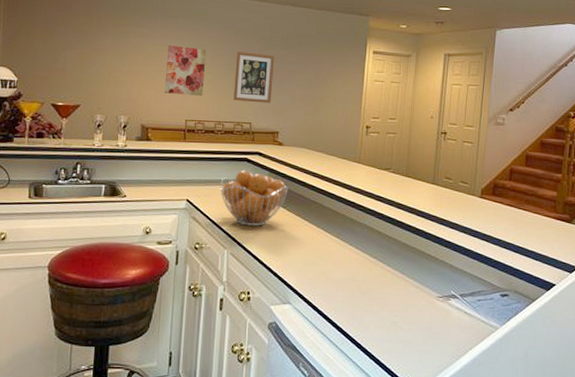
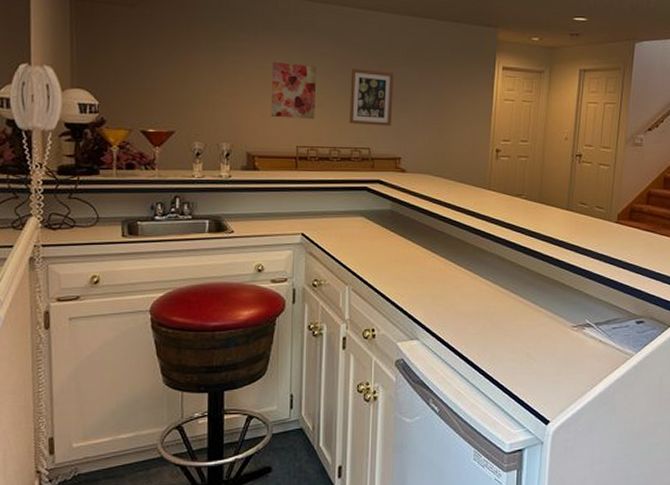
fruit basket: present [220,170,288,226] -> none [338,200,413,260]

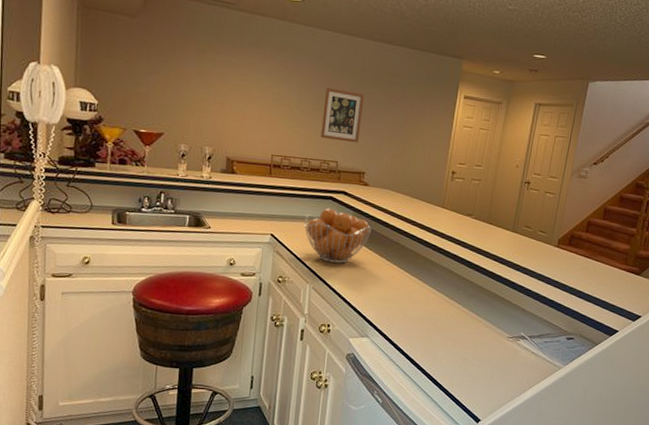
wall art: present [270,61,317,119] -> none [250,76,295,131]
fruit basket: none [338,200,413,260] -> present [304,208,372,263]

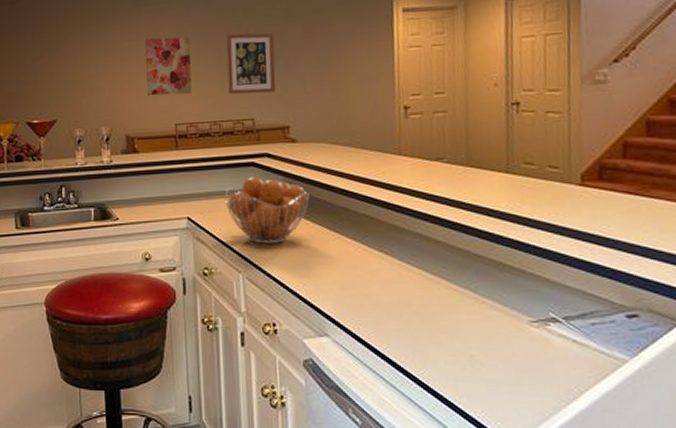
wall art: none [250,76,295,131] -> present [145,37,192,96]

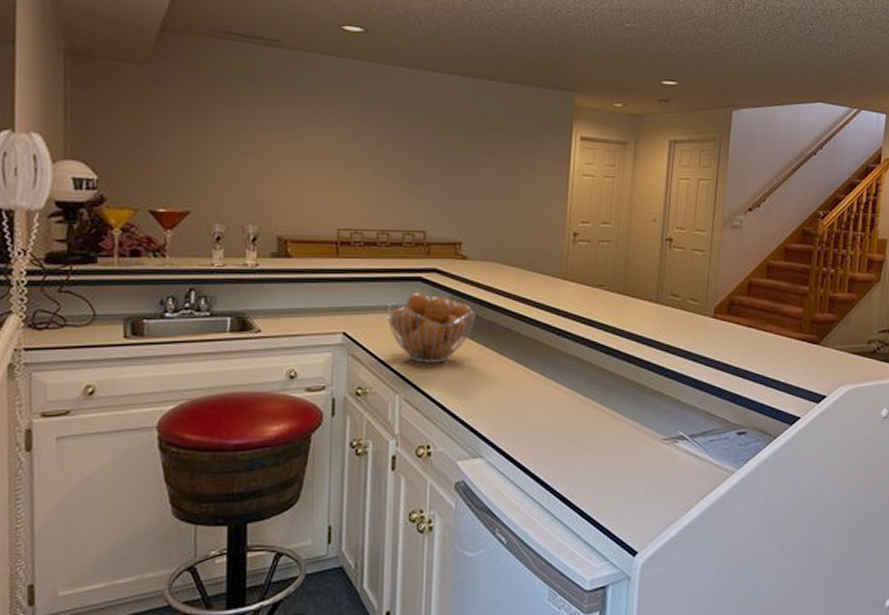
wall art: present [145,37,192,96] -> none [306,129,363,197]
wall art: present [227,33,276,95] -> none [401,138,454,206]

